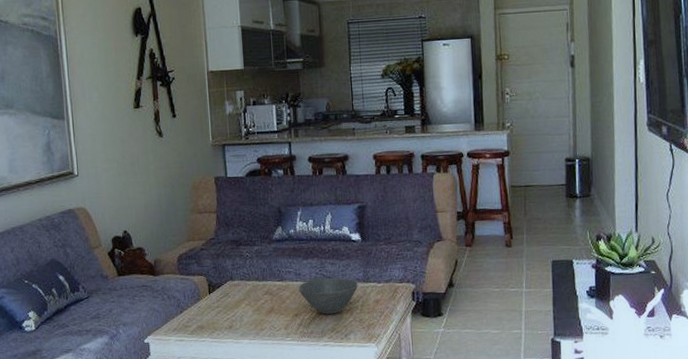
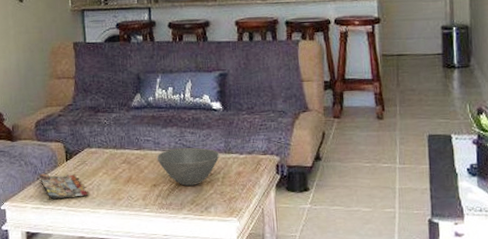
magazine: none [182,306,233,331] -> present [39,173,89,199]

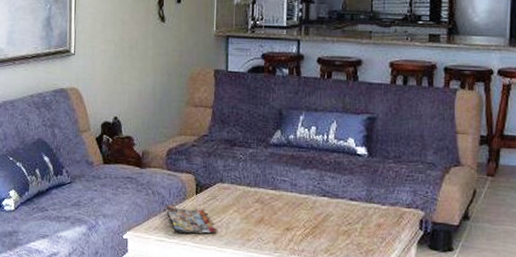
bowl: present [157,148,219,186] -> none [292,192,360,233]

